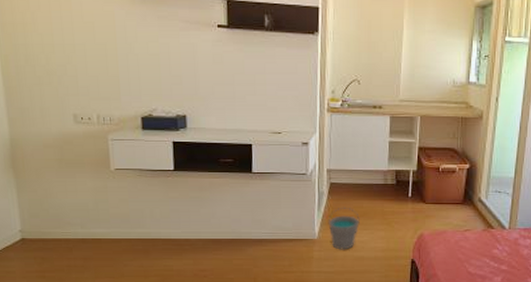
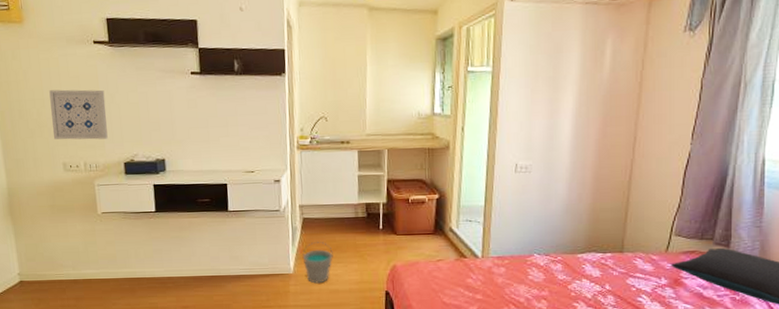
wall art: none [60,35,124,91] -> present [49,89,108,140]

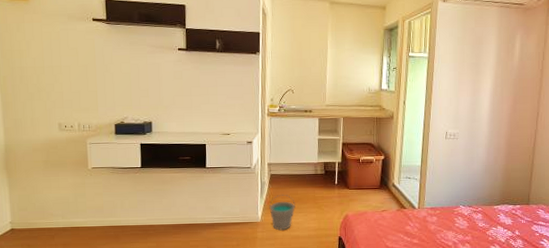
wall art: present [49,89,108,140] -> none [49,59,101,104]

